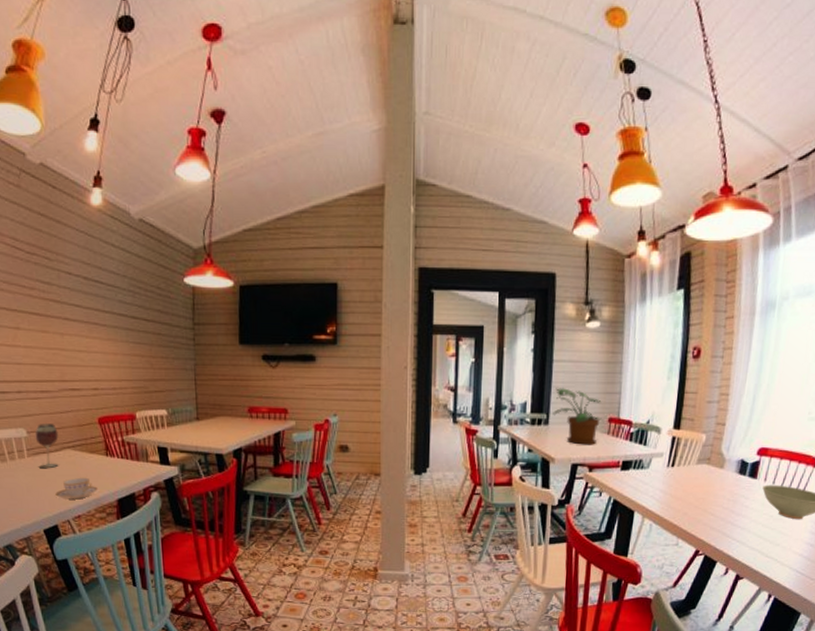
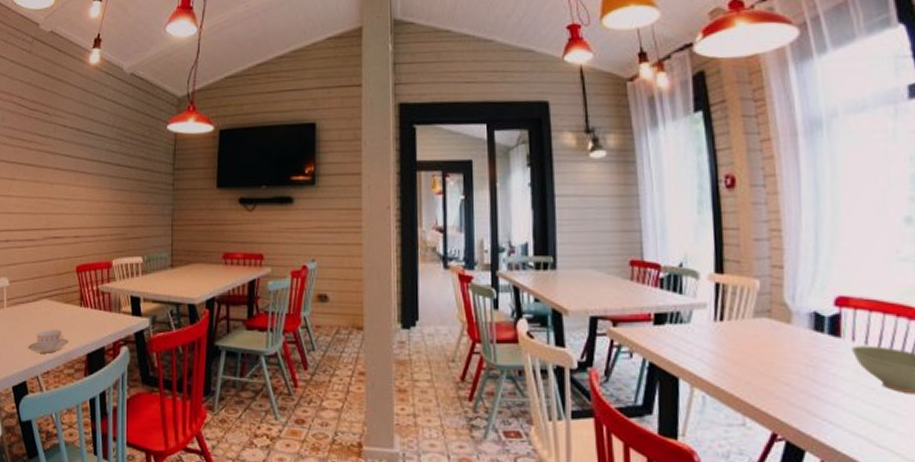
wineglass: present [34,424,59,469] -> none [16,273,38,320]
potted plant: present [553,388,603,445] -> none [560,226,623,294]

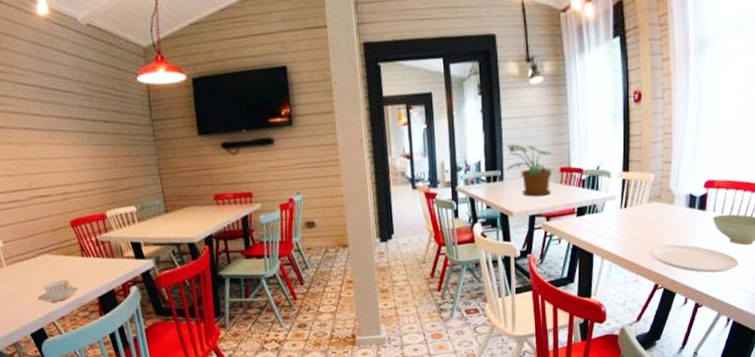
potted plant: none [560,226,623,294] -> present [506,143,555,197]
plate: none [760,378,902,429] -> present [649,244,740,273]

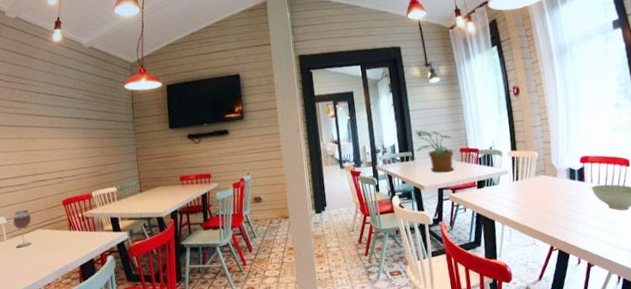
wineglass: none [10,231,37,276] -> present [12,210,32,248]
teacup: present [37,279,78,303] -> none [29,250,64,272]
plate: present [649,244,740,273] -> none [542,211,620,235]

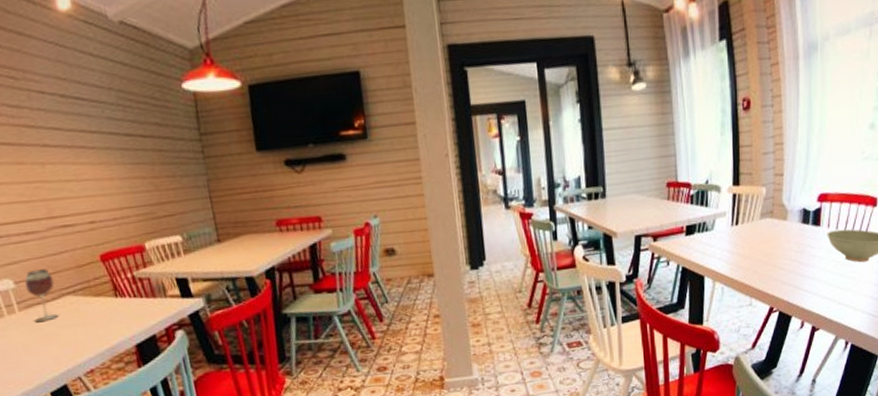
potted plant: present [415,130,456,173] -> none [609,156,661,215]

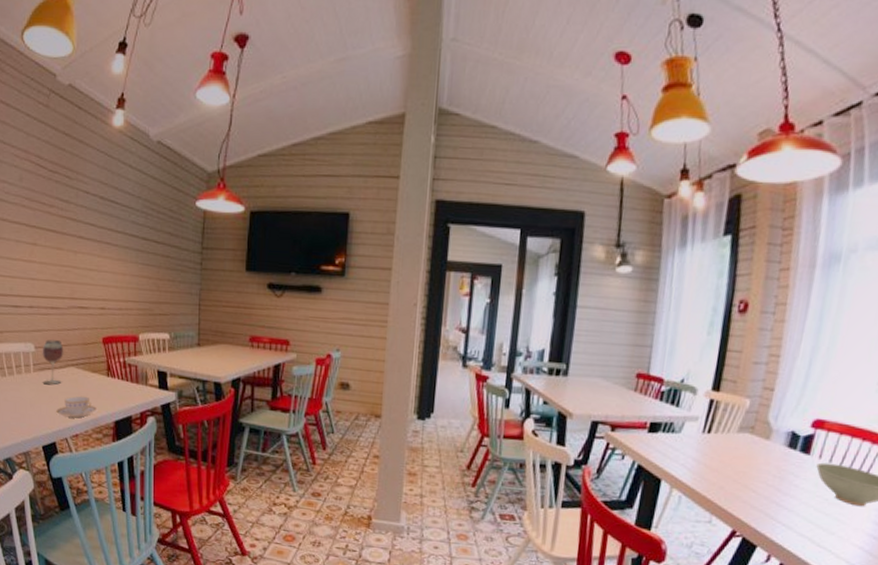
teacup: none [59,324,111,354] -> present [56,395,97,418]

